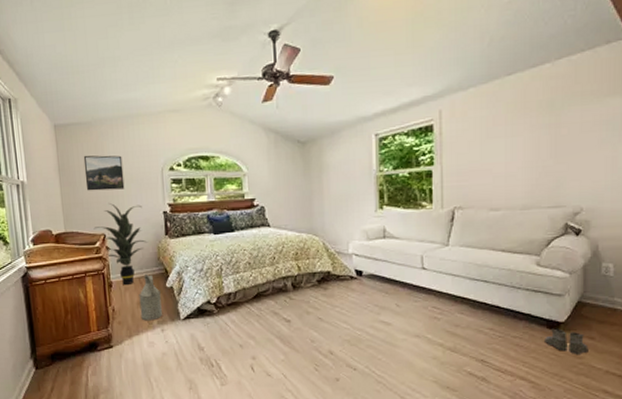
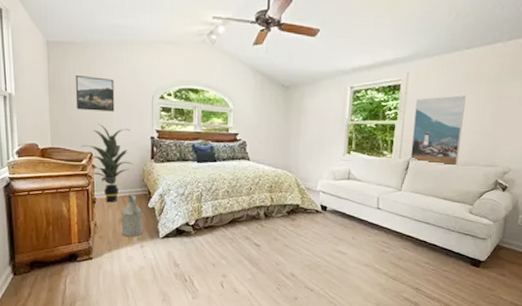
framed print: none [454,128,515,211] -> present [410,95,466,166]
boots: present [545,328,589,354] -> none [467,265,500,287]

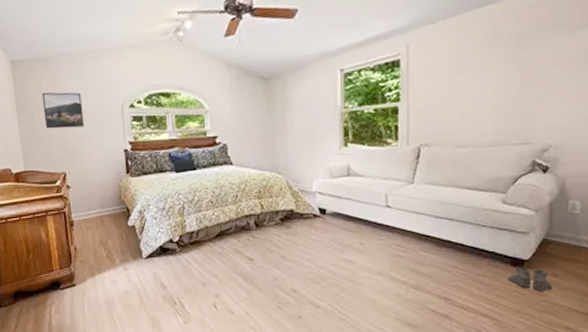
indoor plant: present [81,124,133,202] -> none [53,141,108,223]
watering can: present [121,193,142,237] -> none [100,212,124,260]
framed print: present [410,95,466,166] -> none [421,63,483,148]
boots: none [467,265,500,287] -> present [508,266,552,291]

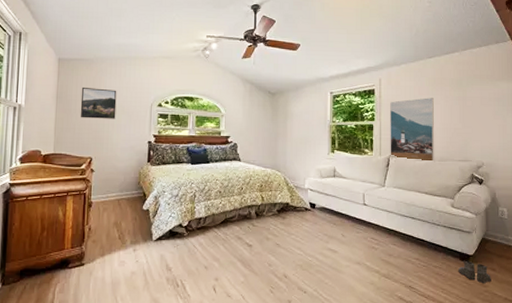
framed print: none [421,63,483,148] -> present [390,98,435,162]

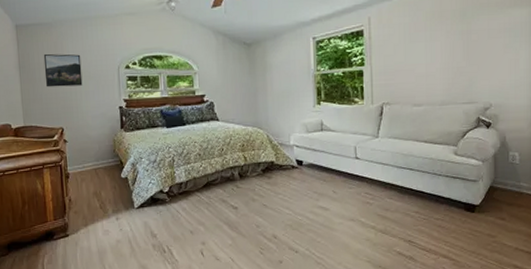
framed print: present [390,98,435,162] -> none [382,34,435,106]
boots: present [458,260,491,283] -> none [463,210,500,233]

